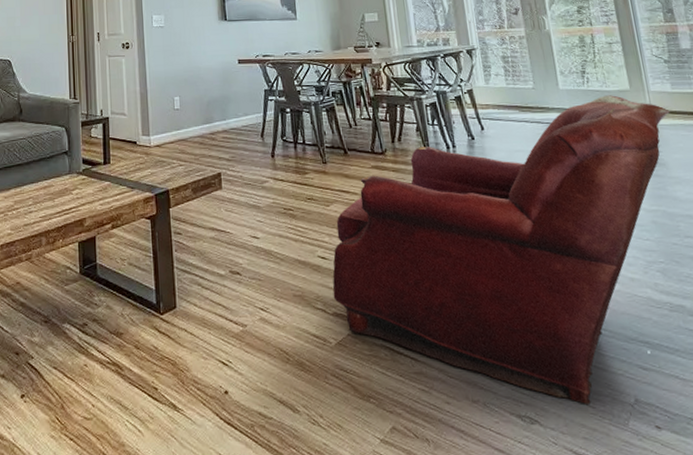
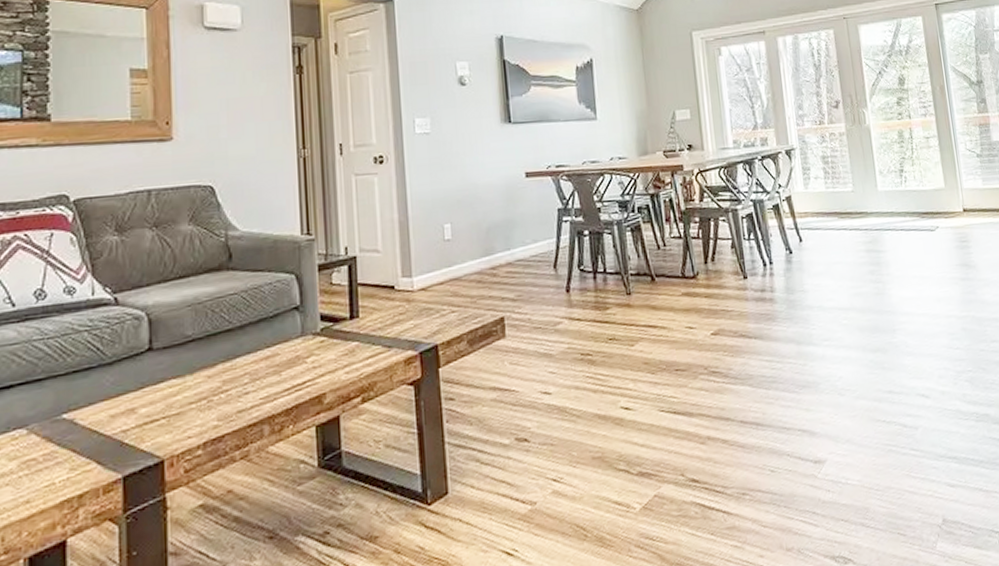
armchair: present [332,95,670,430] -> none [637,195,981,548]

